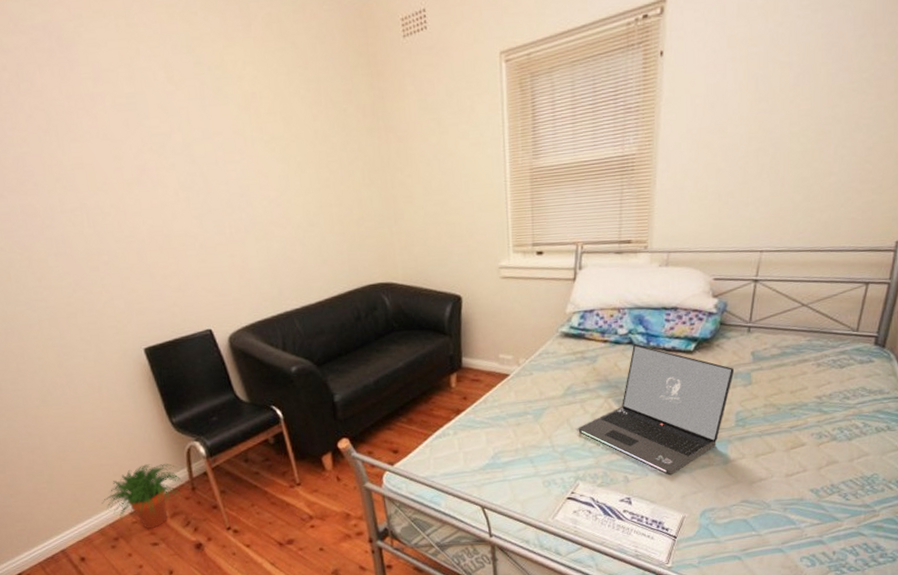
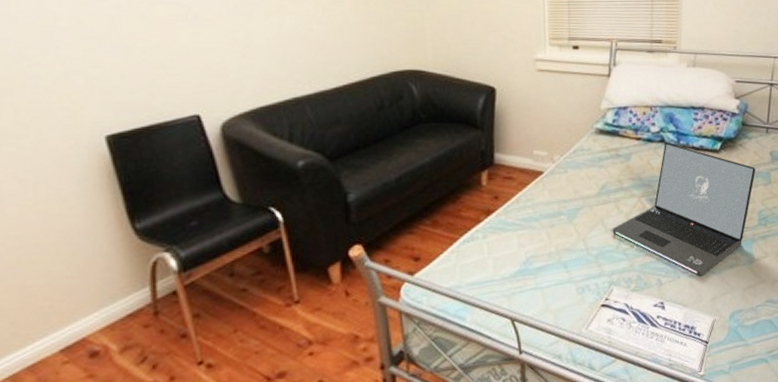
potted plant: present [101,464,183,529] -> none [18,282,143,370]

